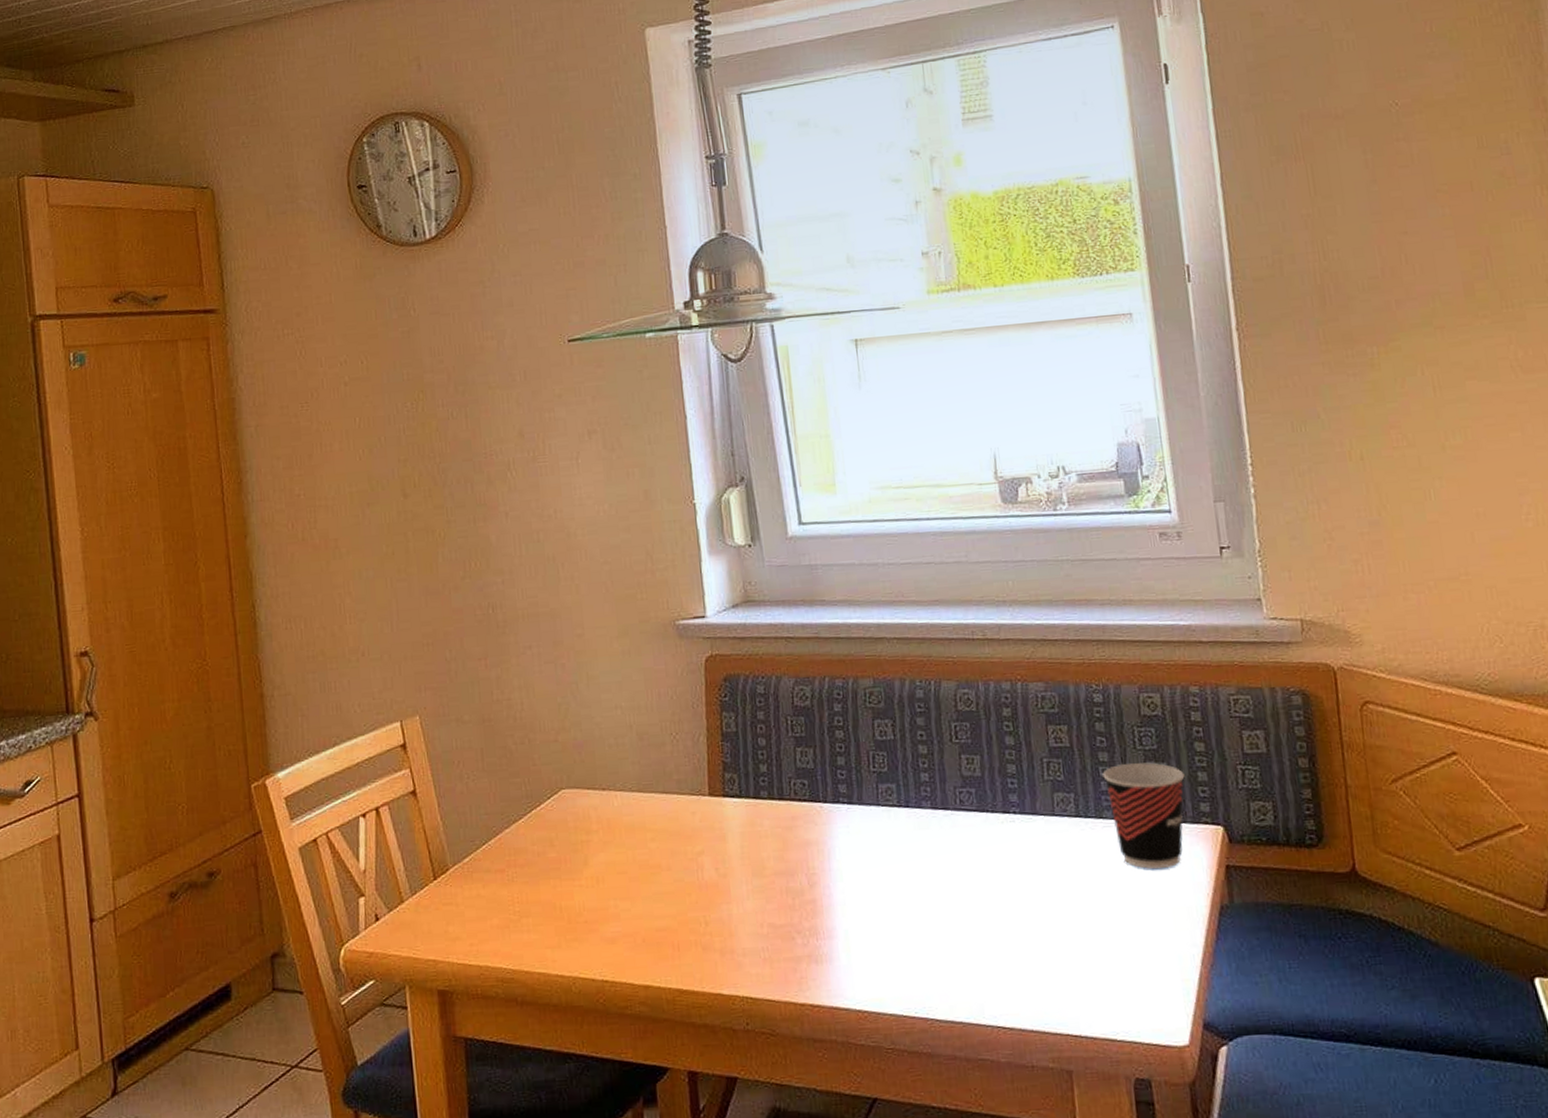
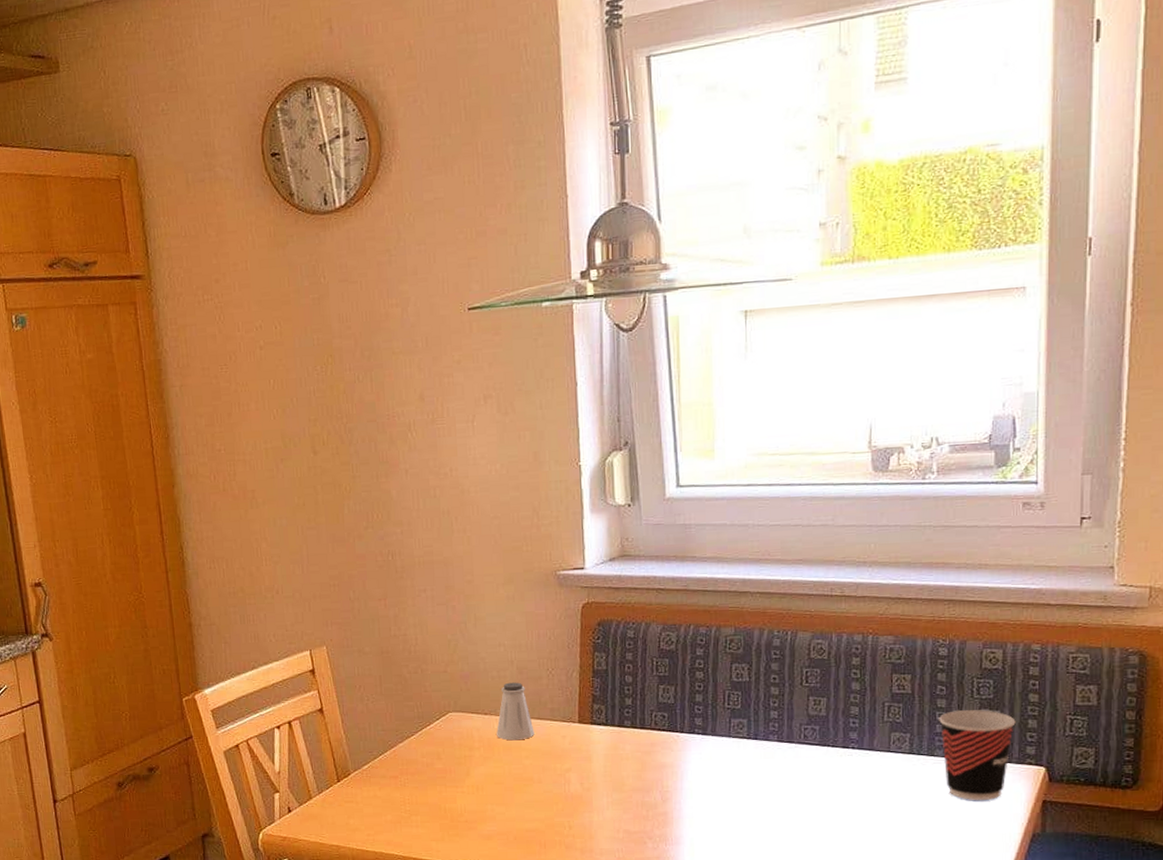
saltshaker: none [616,750,660,820] -> present [496,682,535,741]

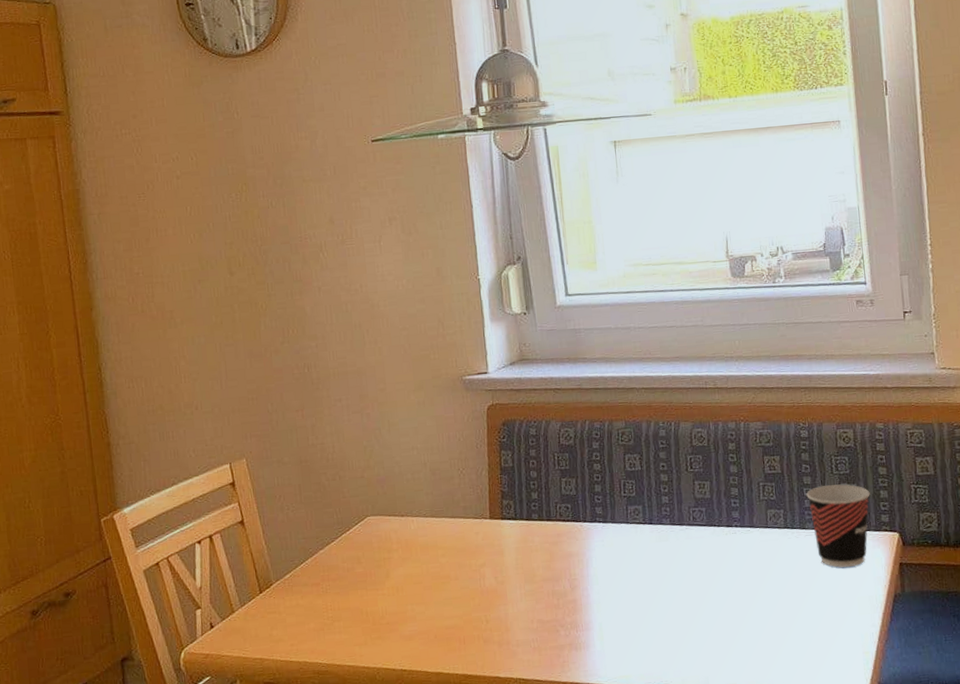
saltshaker: present [496,682,535,741] -> none [413,483,449,540]

